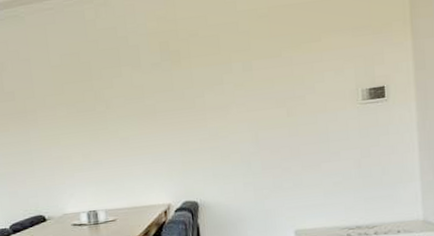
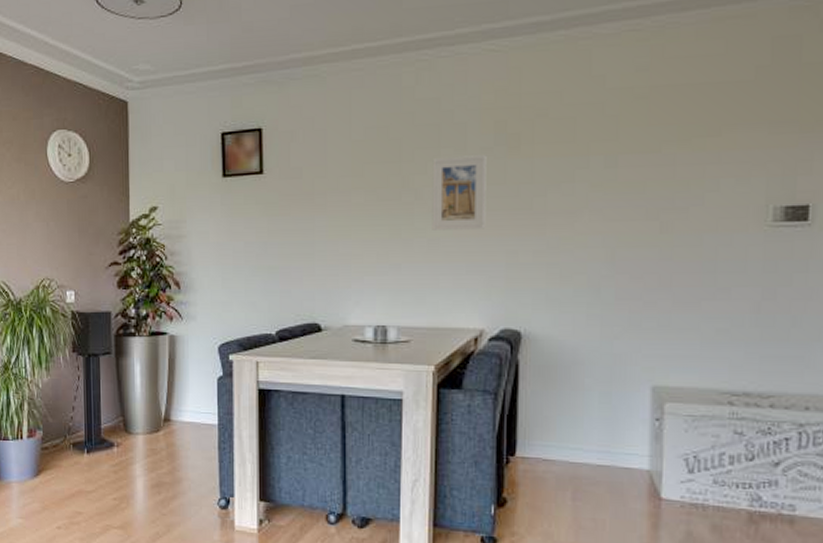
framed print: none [116,69,163,132] -> present [432,155,487,230]

